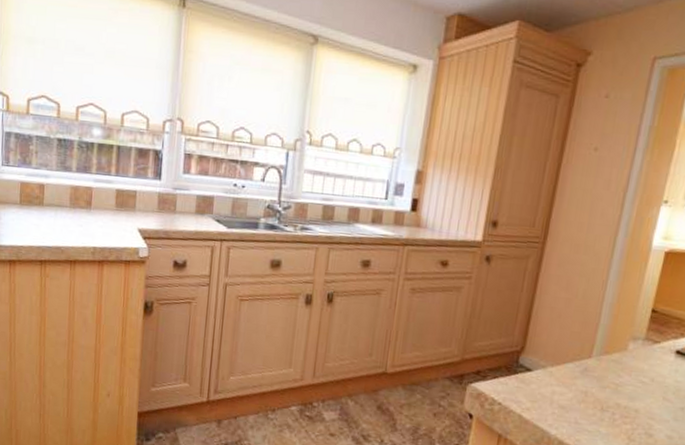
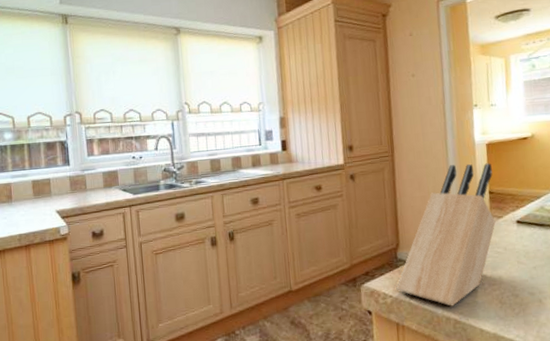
knife block: none [508,268,665,430] -> present [396,163,496,306]

